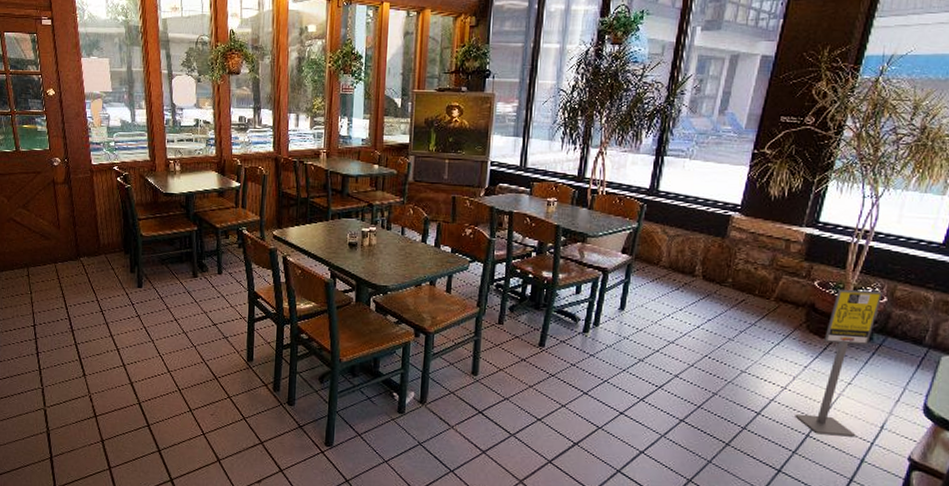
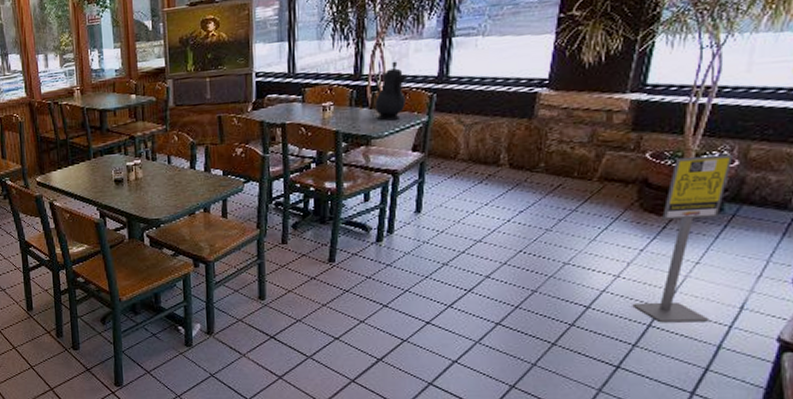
coffeepot: none [592,169,624,223] -> present [374,61,408,121]

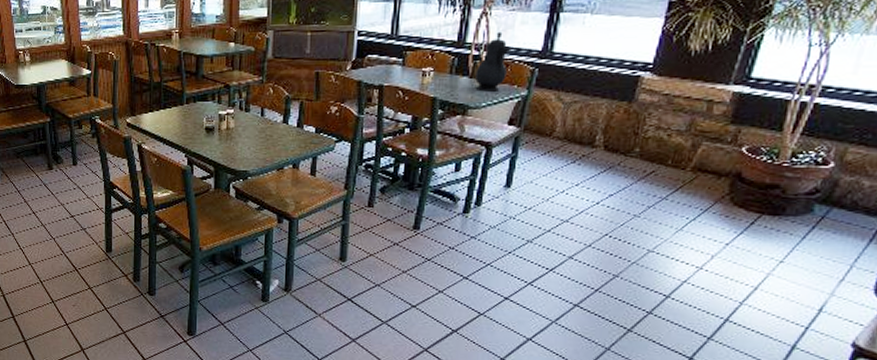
sign stand: present [632,155,734,323] -> none [712,156,830,321]

